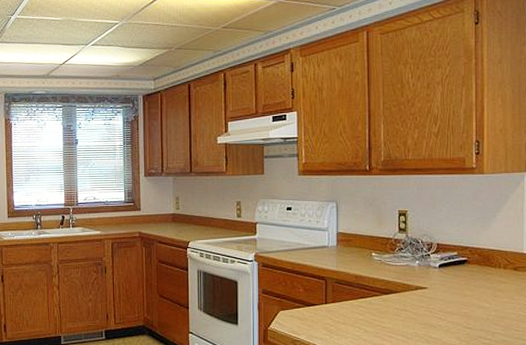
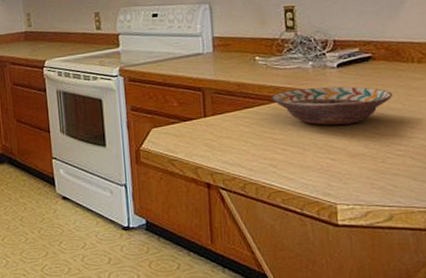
decorative bowl: none [383,283,483,318] -> present [272,86,393,125]

